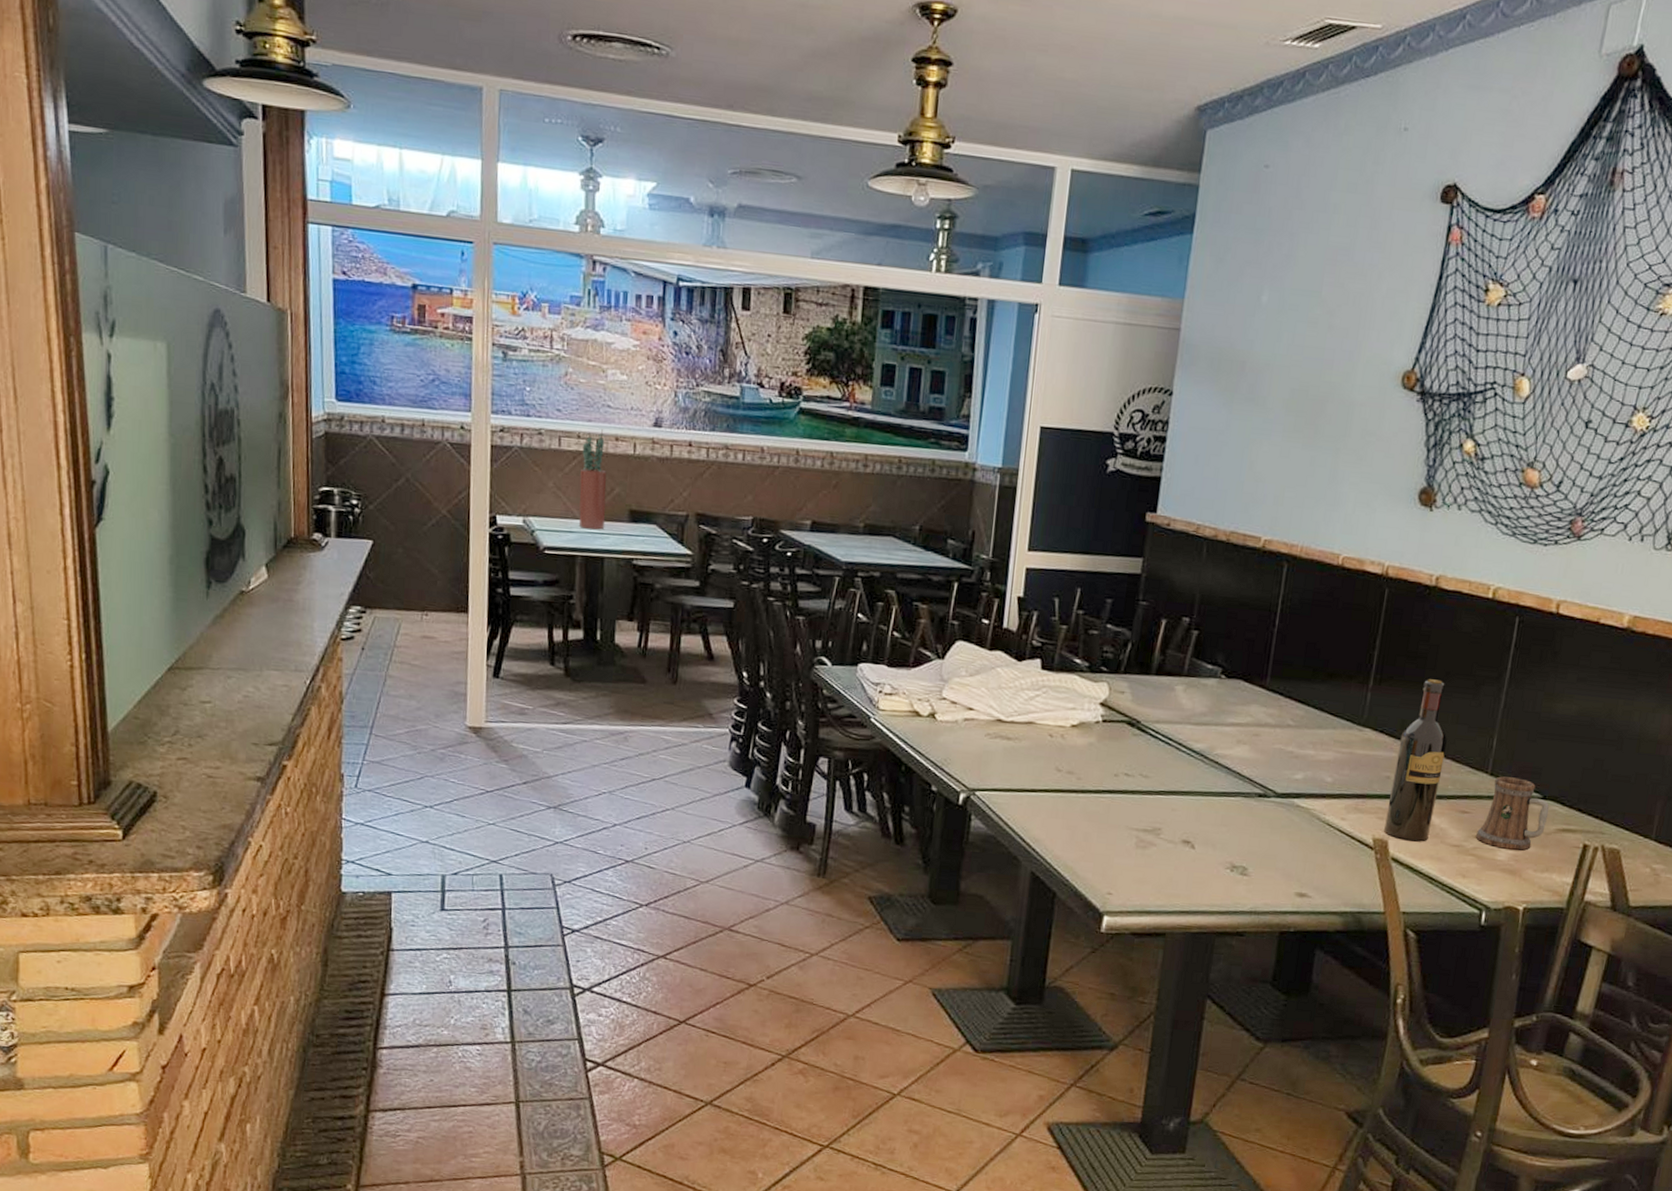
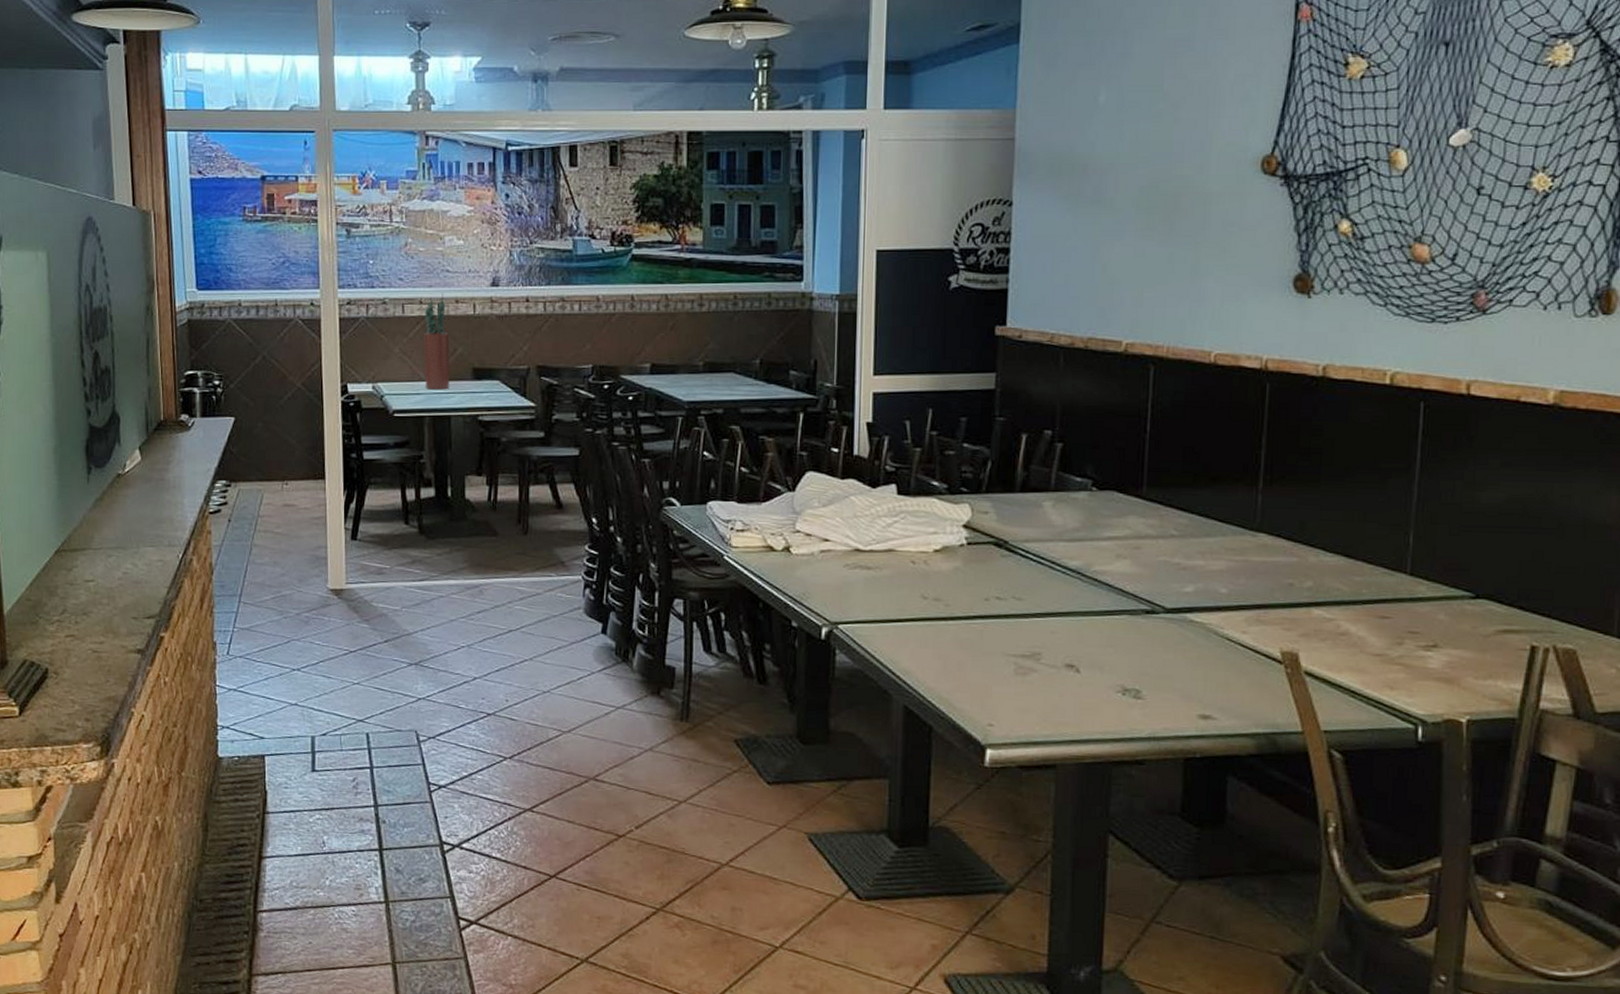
wine bottle: present [1384,679,1447,842] -> none [1293,476,1355,653]
beer mug: present [1475,776,1550,852] -> none [1400,576,1485,658]

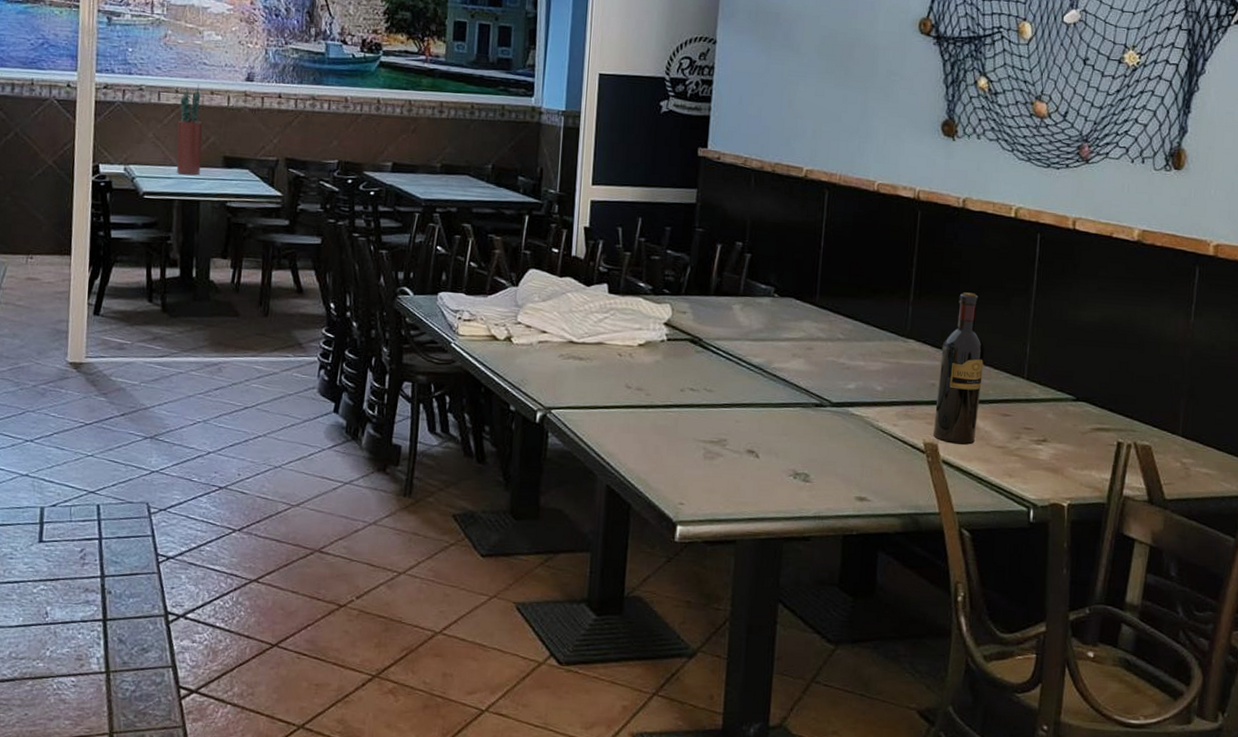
wine bottle: none [1293,476,1355,653] -> present [933,292,985,445]

